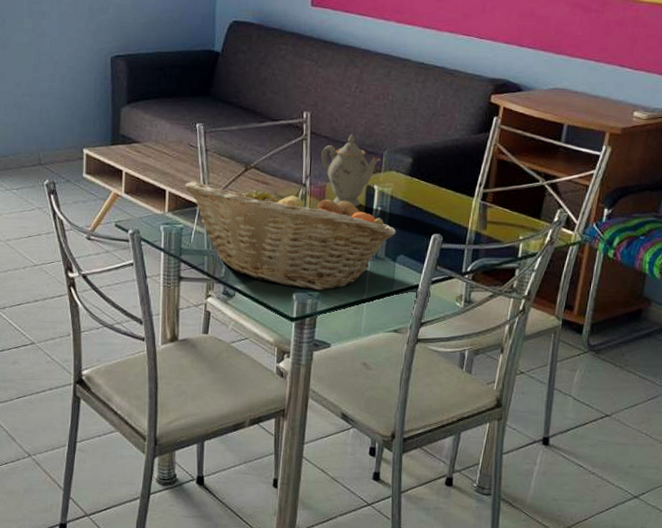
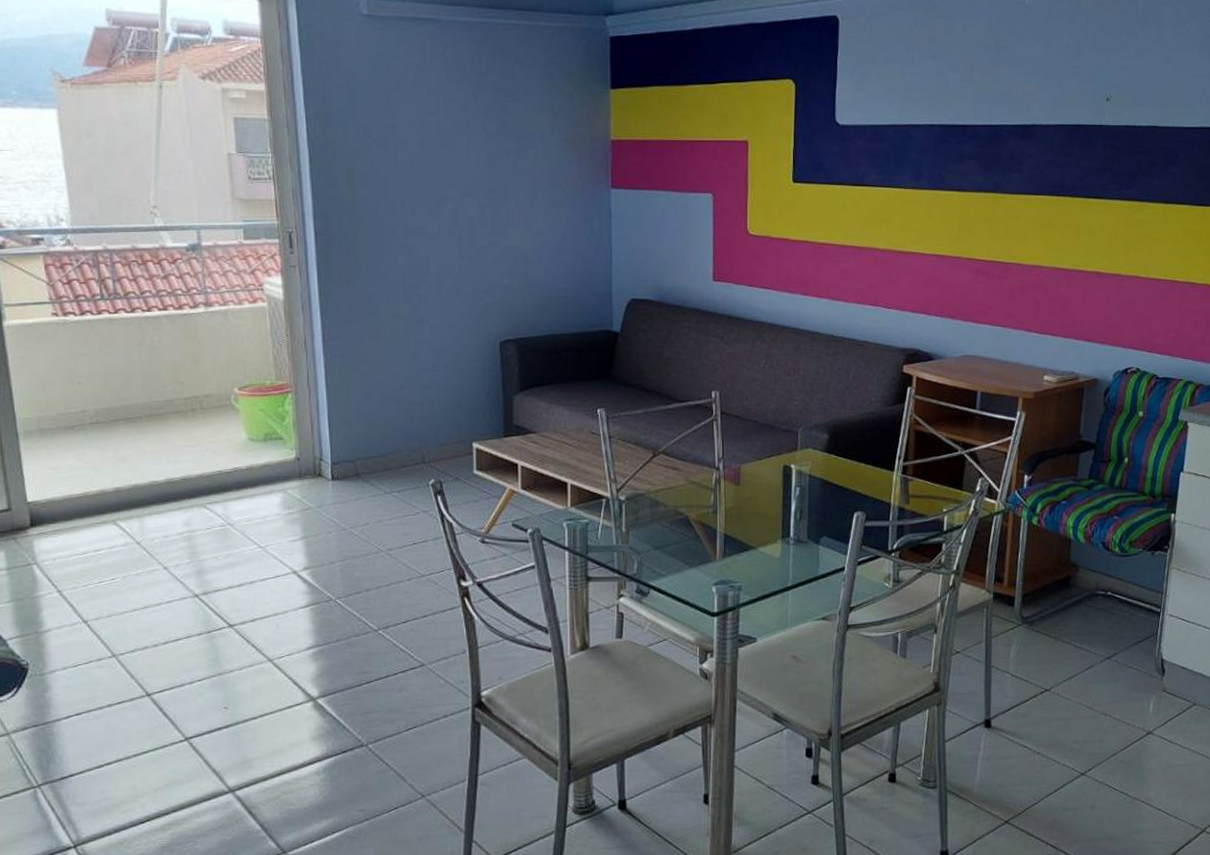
fruit basket: present [185,181,396,291] -> none [589,468,817,581]
teapot: present [321,134,381,207] -> none [734,412,796,488]

